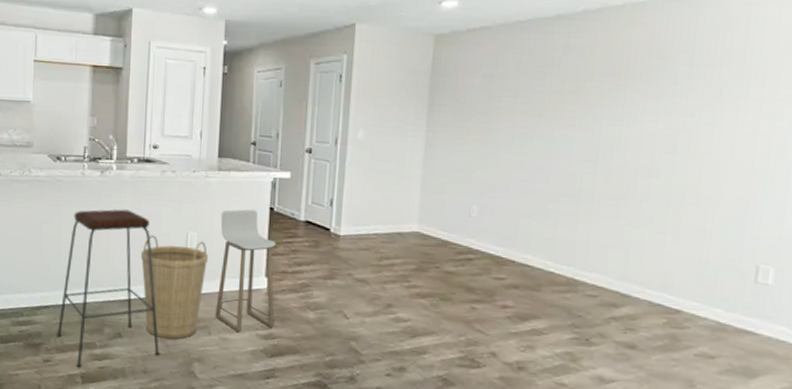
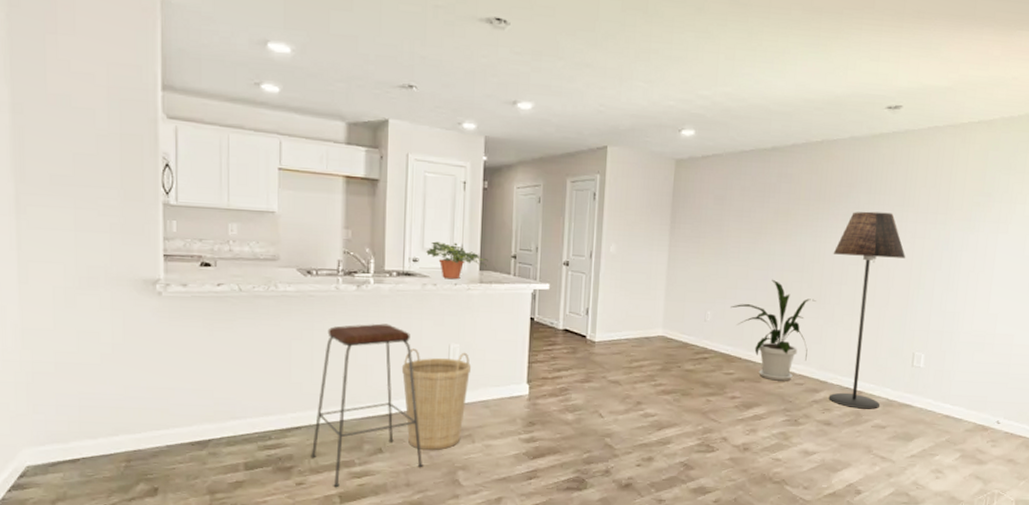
potted plant: none [165,128,227,167] -> present [425,241,488,280]
bar stool: present [215,209,276,333] -> none [479,319,537,438]
house plant: none [502,169,615,292] -> present [730,279,816,381]
floor lamp: none [632,87,746,334] -> present [828,211,906,409]

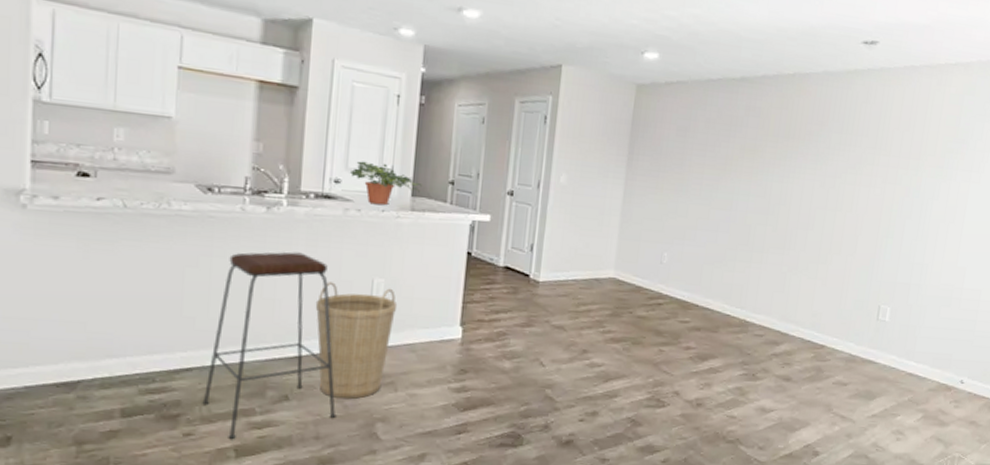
house plant: present [730,279,816,381] -> none [689,220,780,332]
floor lamp: present [828,211,906,409] -> none [789,152,876,365]

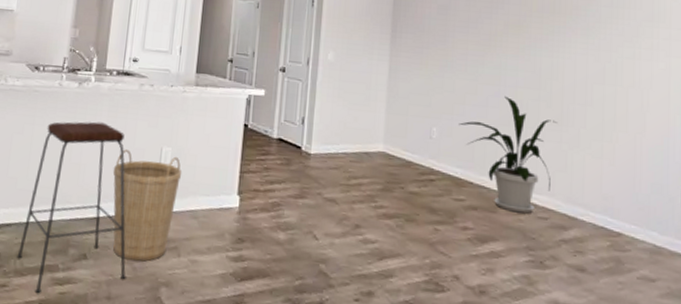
potted plant: present [349,161,422,206] -> none [145,42,205,81]
house plant: none [689,220,780,332] -> present [459,95,557,214]

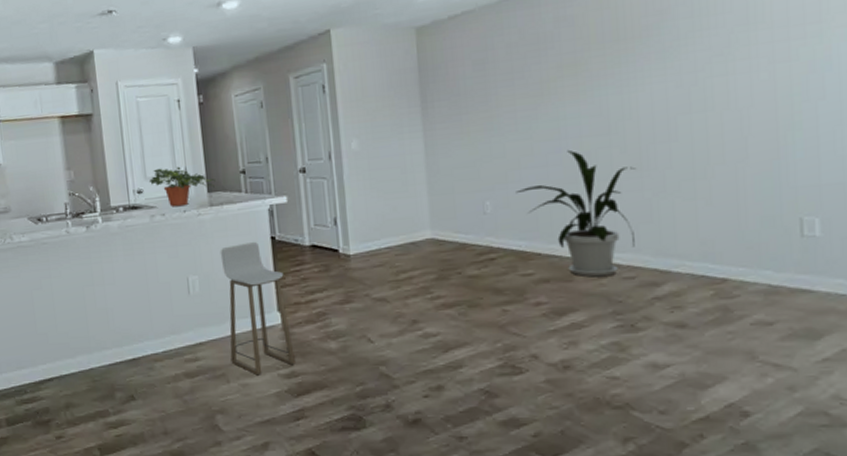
bar stool: present [17,121,126,293] -> none [64,262,179,439]
basket: present [113,149,182,262] -> none [141,283,215,394]
potted plant: none [145,42,205,81] -> present [148,166,215,207]
bar stool: none [185,125,249,254] -> present [220,241,295,376]

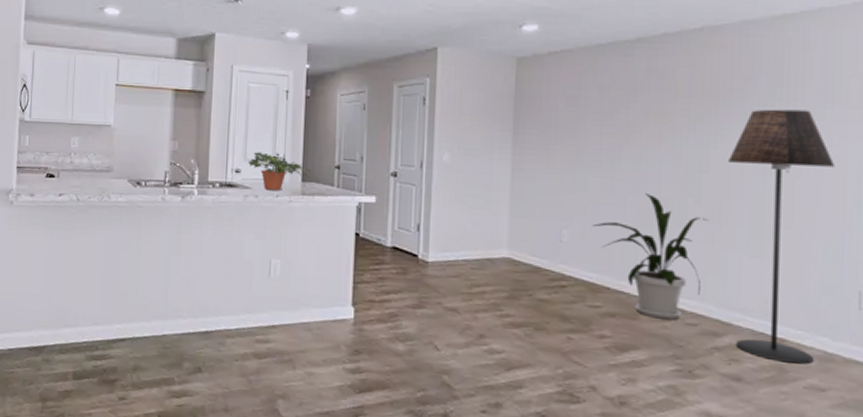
bar stool: present [220,241,295,376] -> none [300,234,363,367]
floor lamp: none [650,36,765,302] -> present [727,109,836,364]

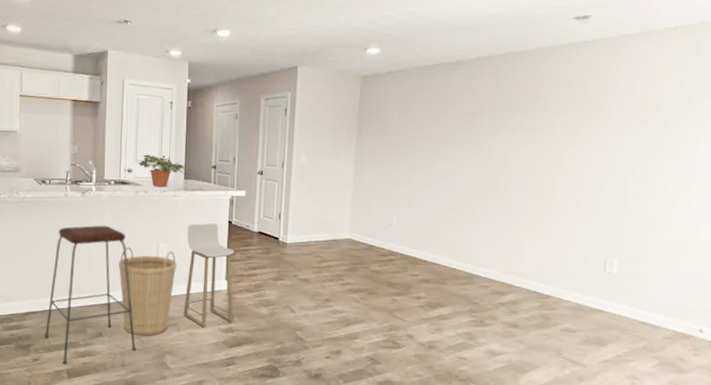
bar stool: none [133,235,242,405] -> present [44,225,136,364]
basket: none [222,262,293,374] -> present [118,247,177,336]
bar stool: none [300,234,363,367] -> present [183,222,234,328]
house plant: present [593,192,708,320] -> none [415,186,501,284]
floor lamp: present [727,109,836,364] -> none [515,119,597,313]

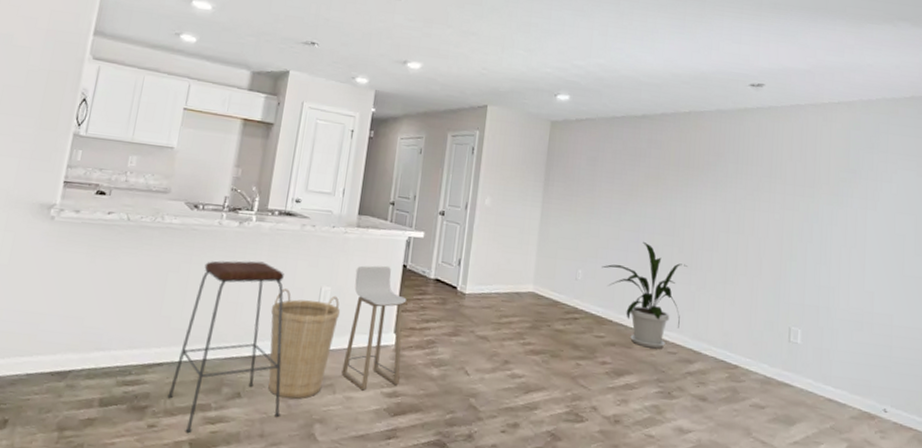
potted plant: present [138,154,192,188] -> none [308,184,367,222]
house plant: none [415,186,501,284] -> present [602,241,687,349]

